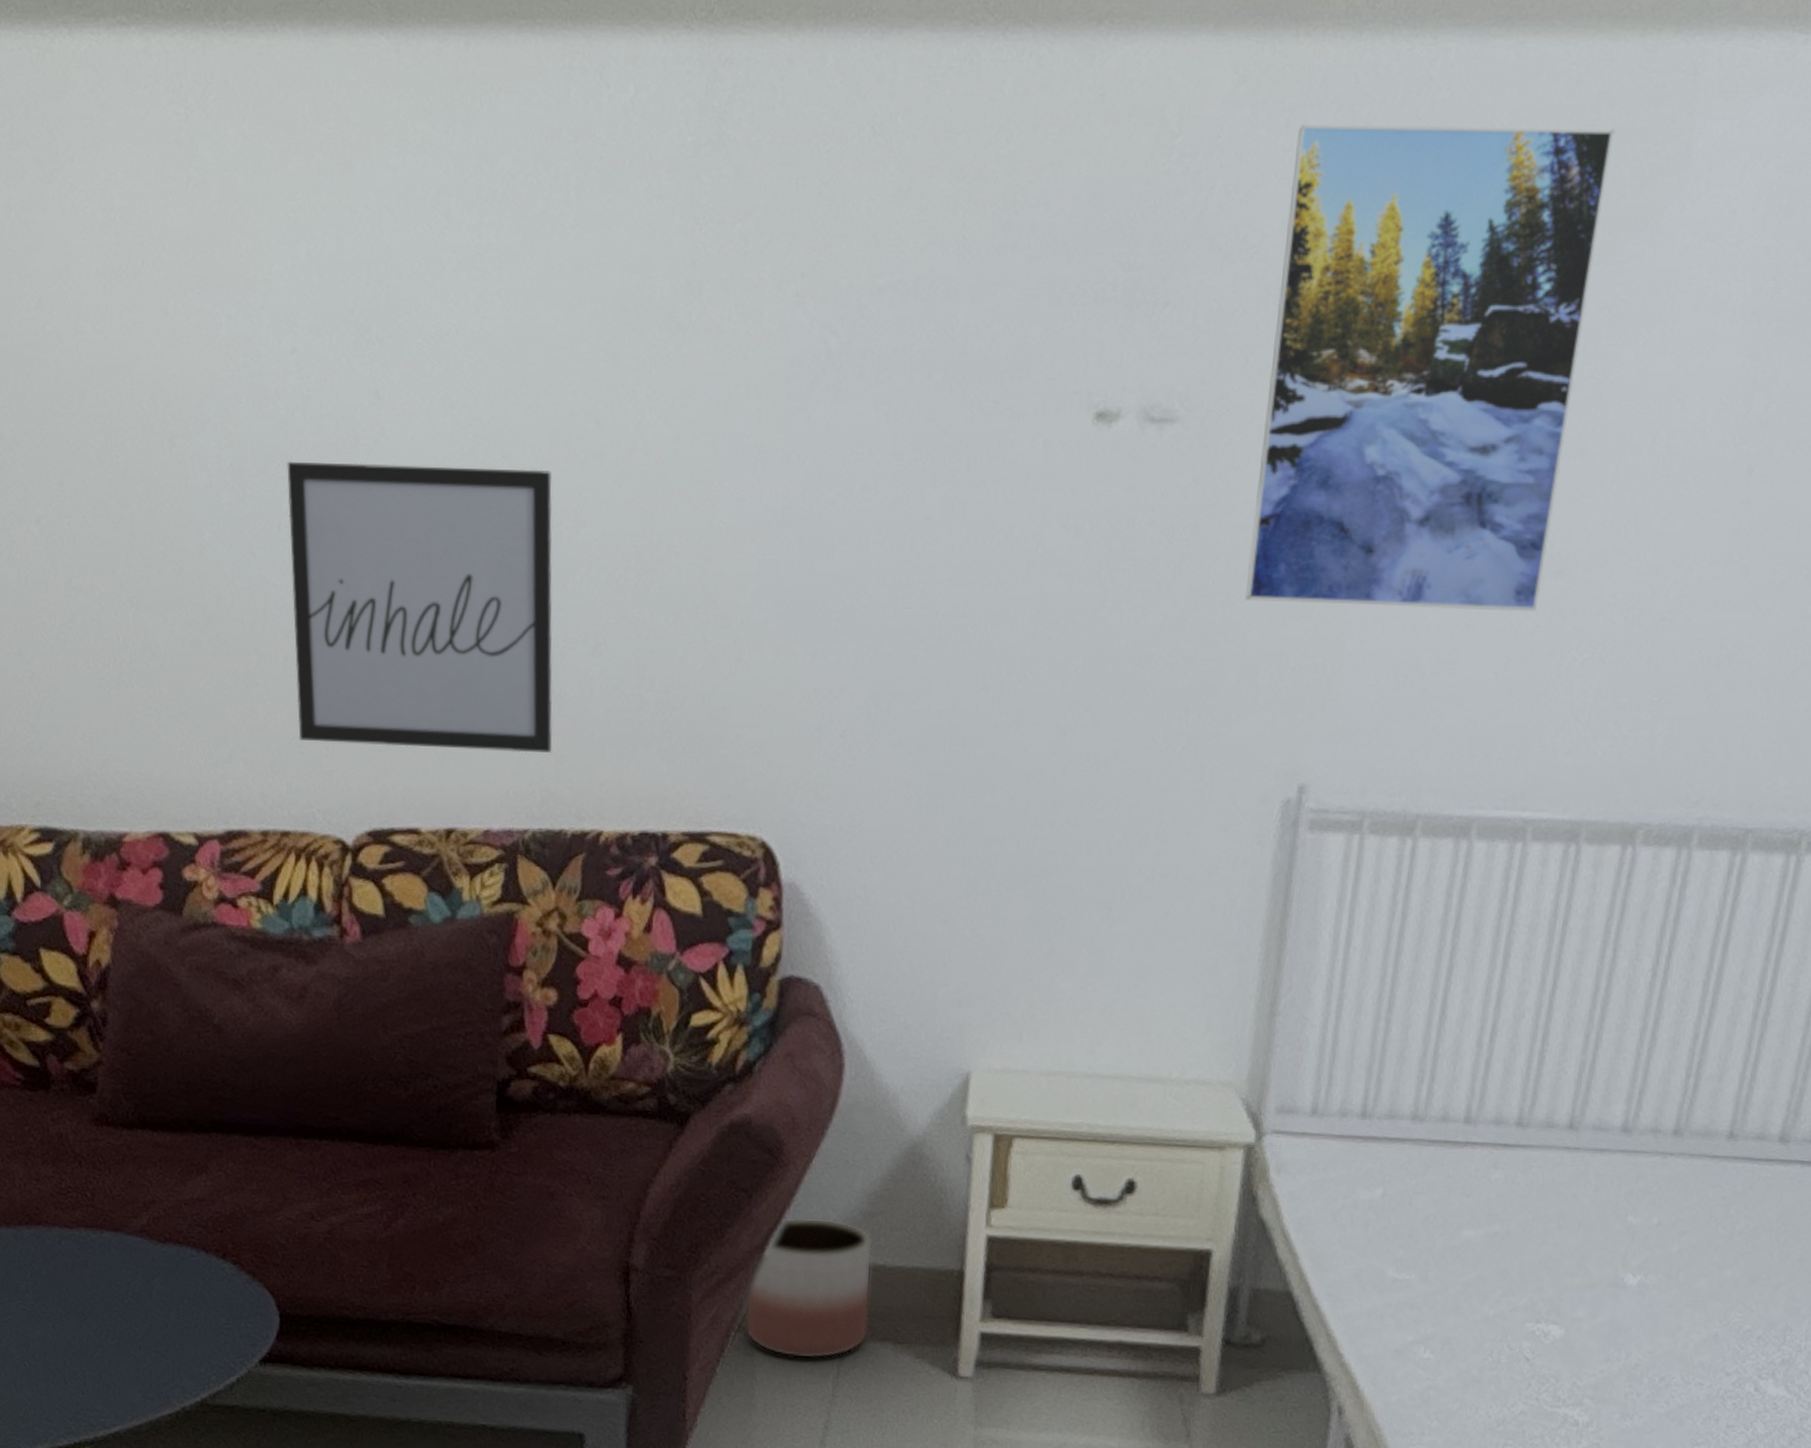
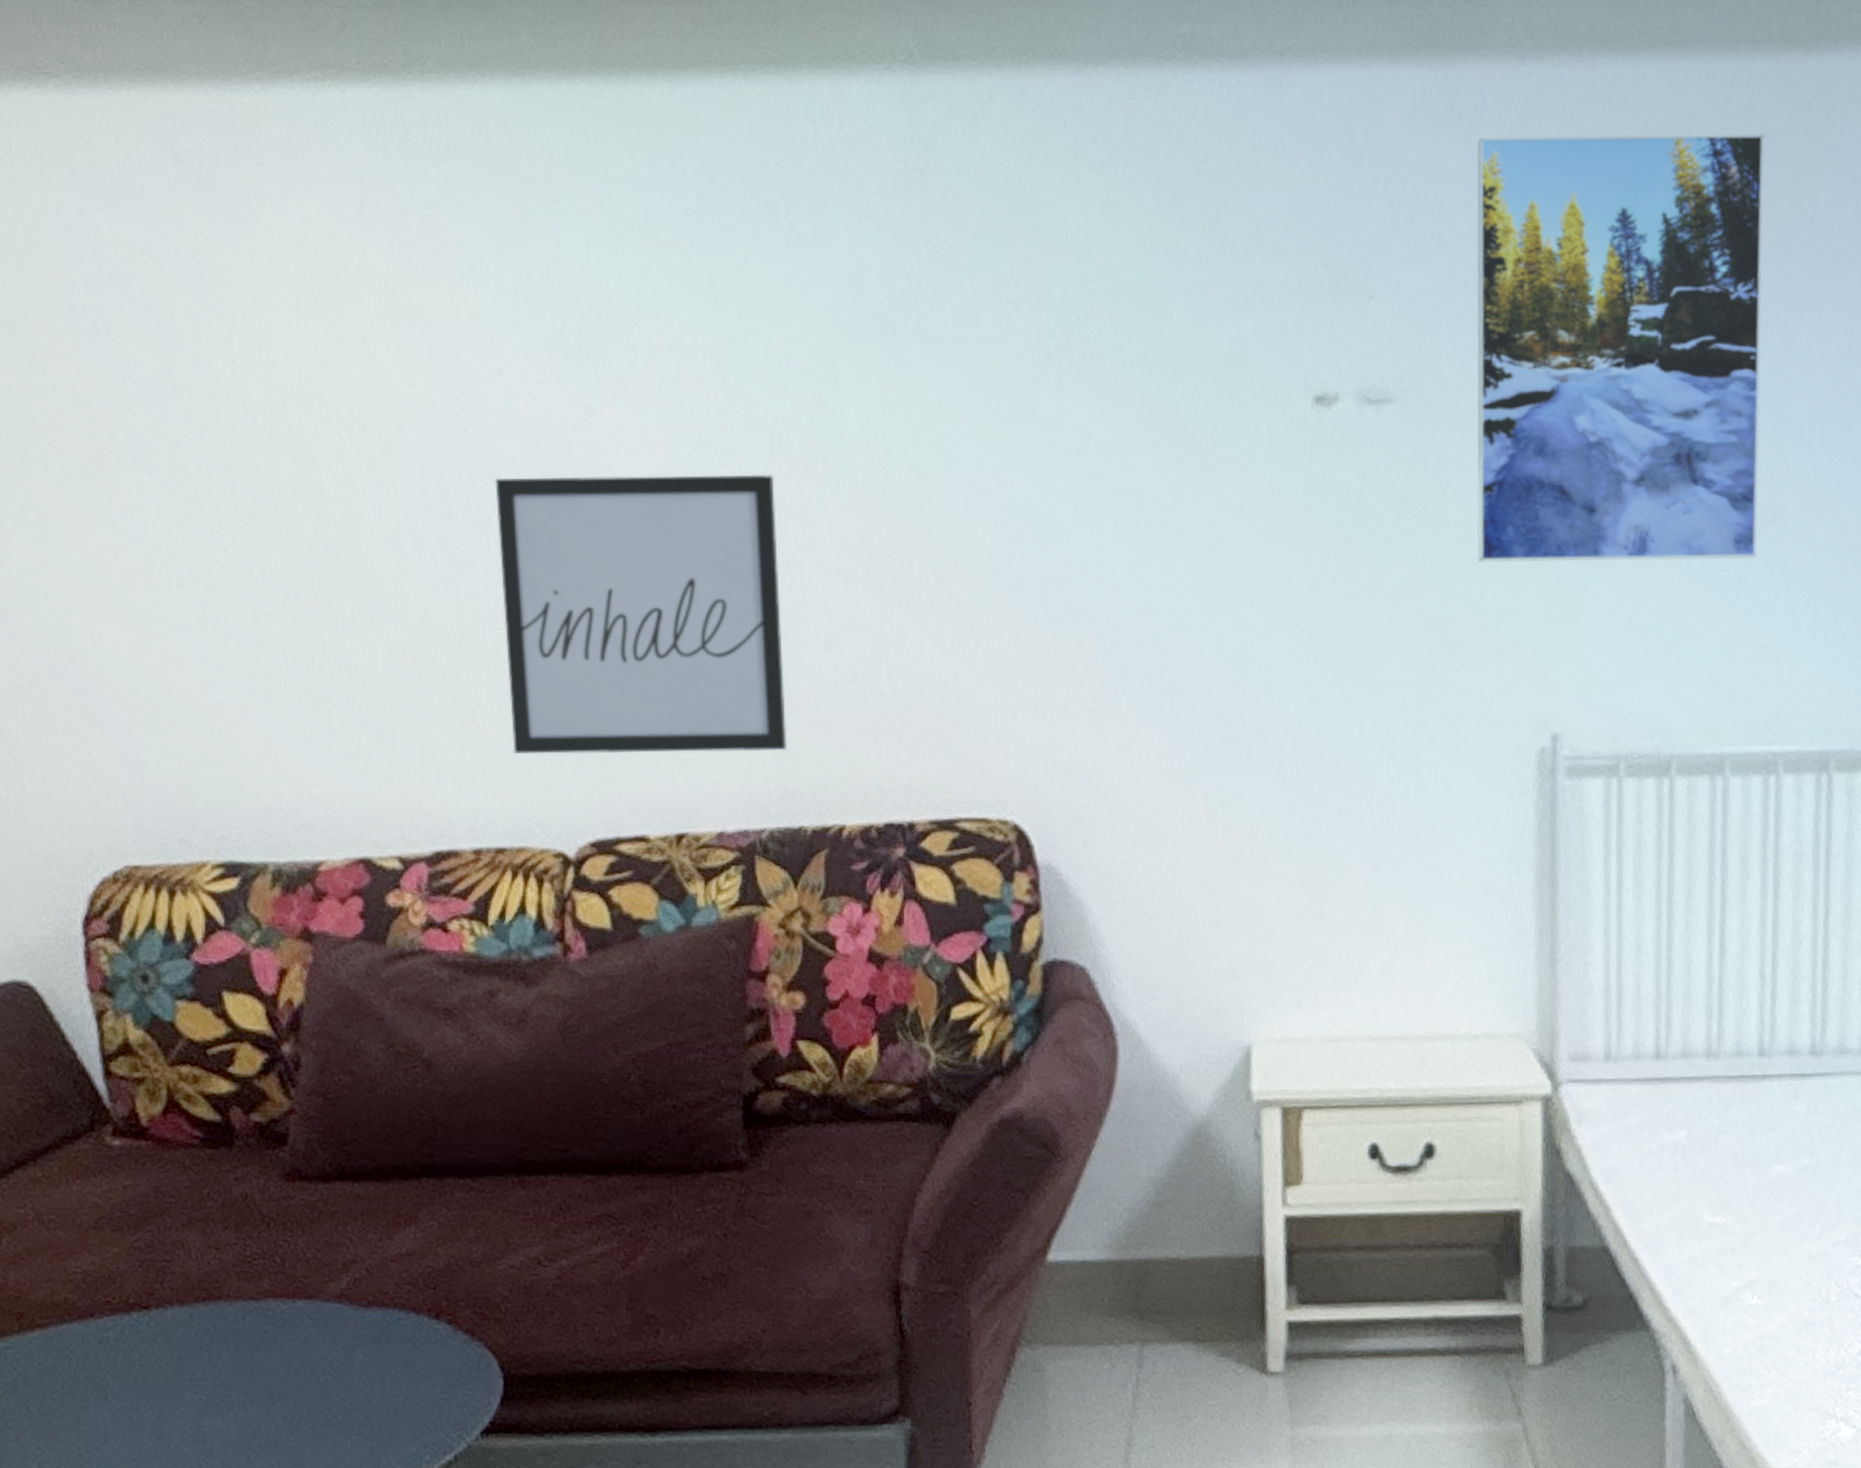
planter: present [745,1217,873,1360] -> none [1031,1213,1167,1370]

